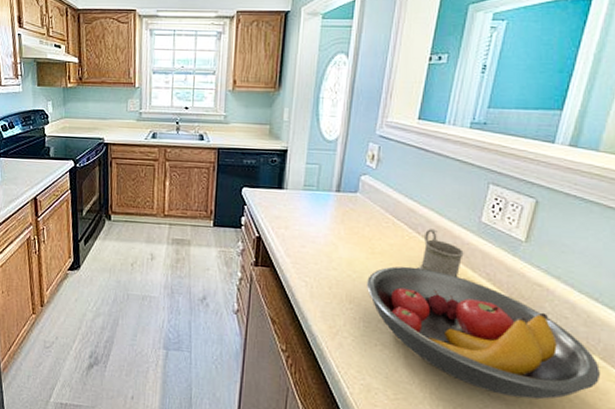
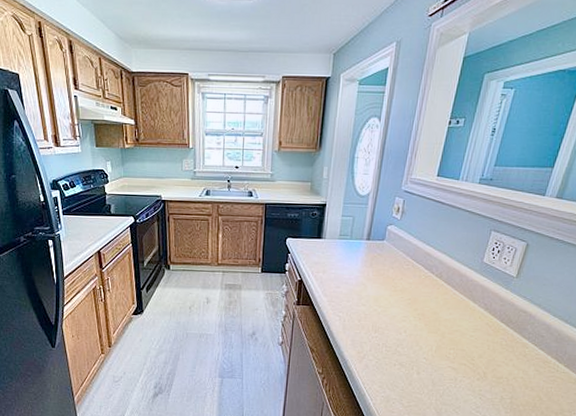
fruit bowl: present [367,266,601,400] -> none [389,300,565,400]
mug: present [417,229,464,278] -> none [430,269,468,309]

